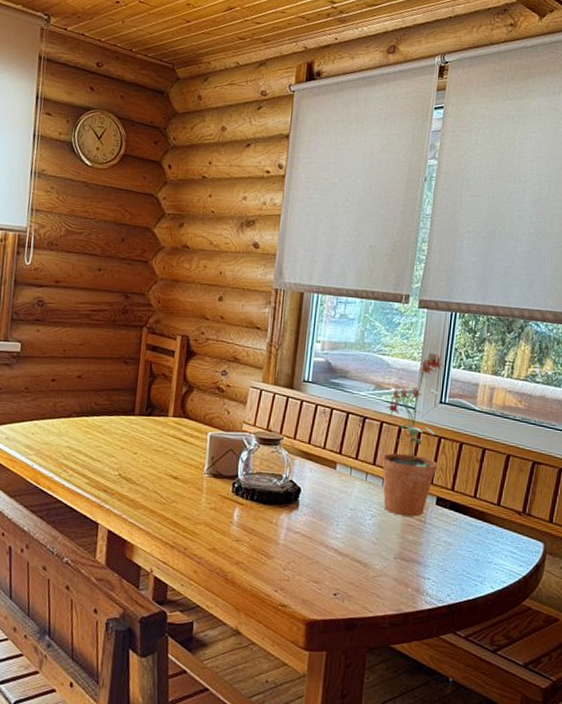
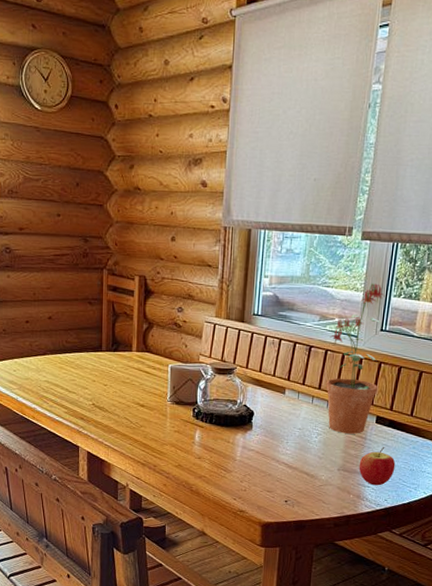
apple: none [417,533,459,578] -> present [359,447,396,486]

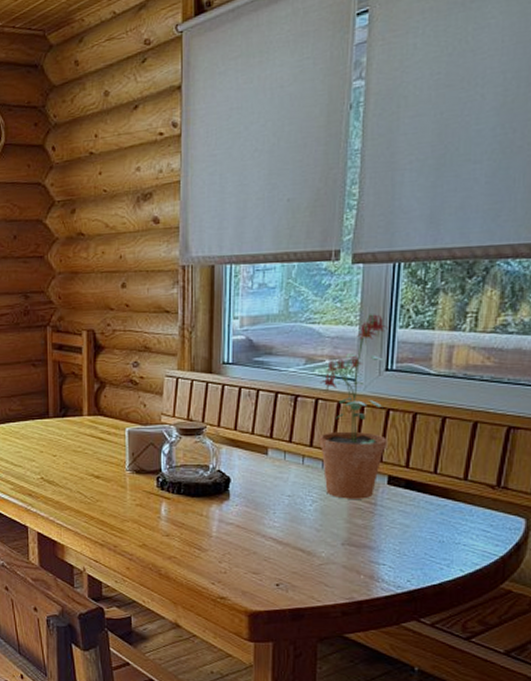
apple: present [359,447,396,486] -> none [369,514,418,563]

